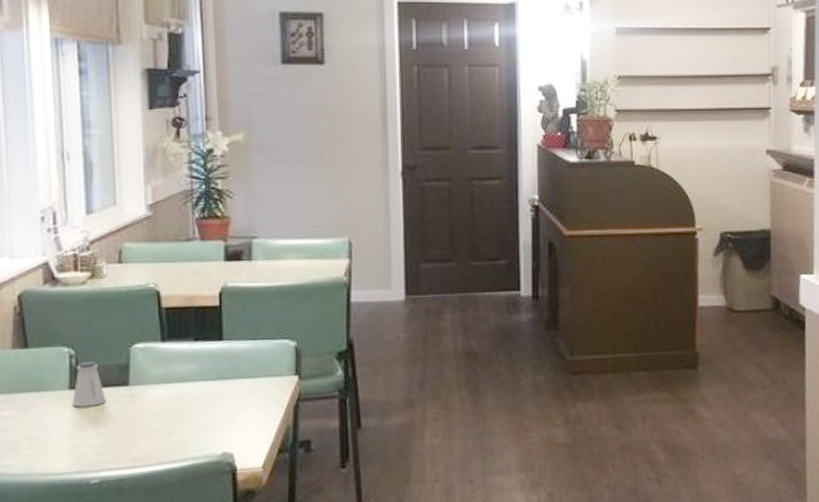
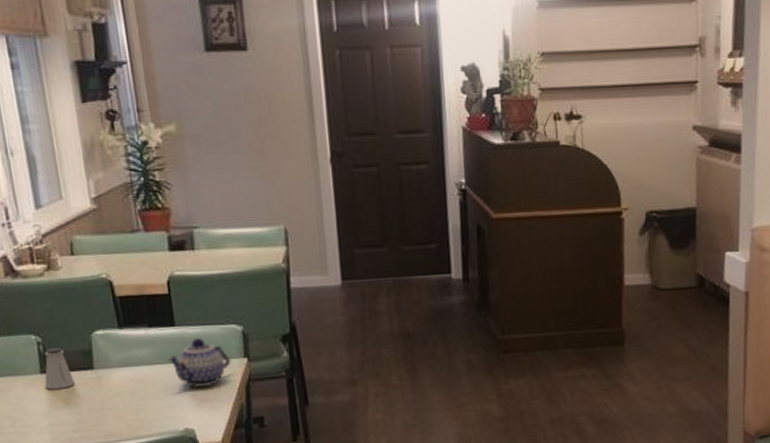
teapot: none [211,353,281,408] -> present [167,337,231,388]

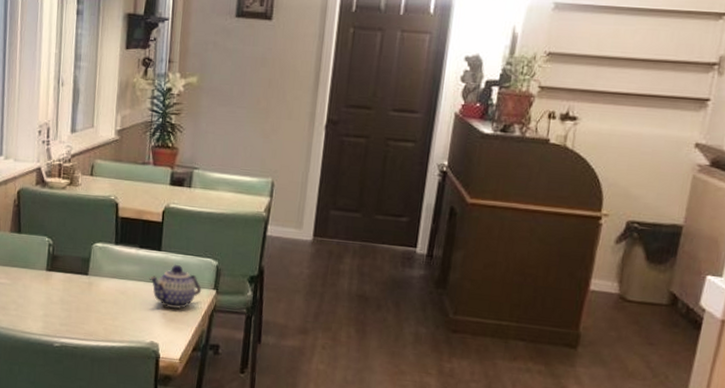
saltshaker: present [44,347,75,390] -> none [47,250,71,287]

